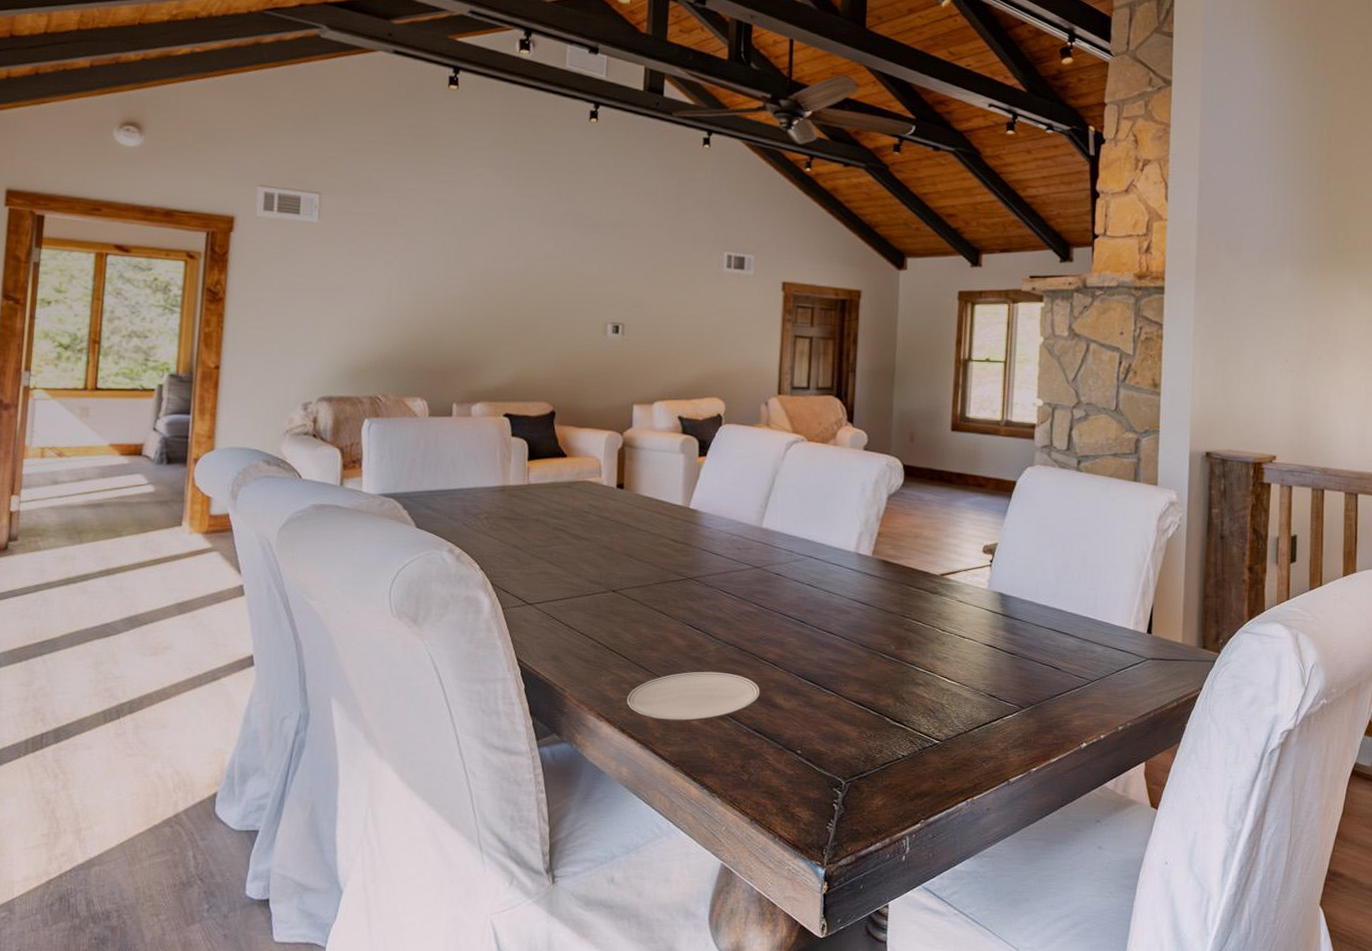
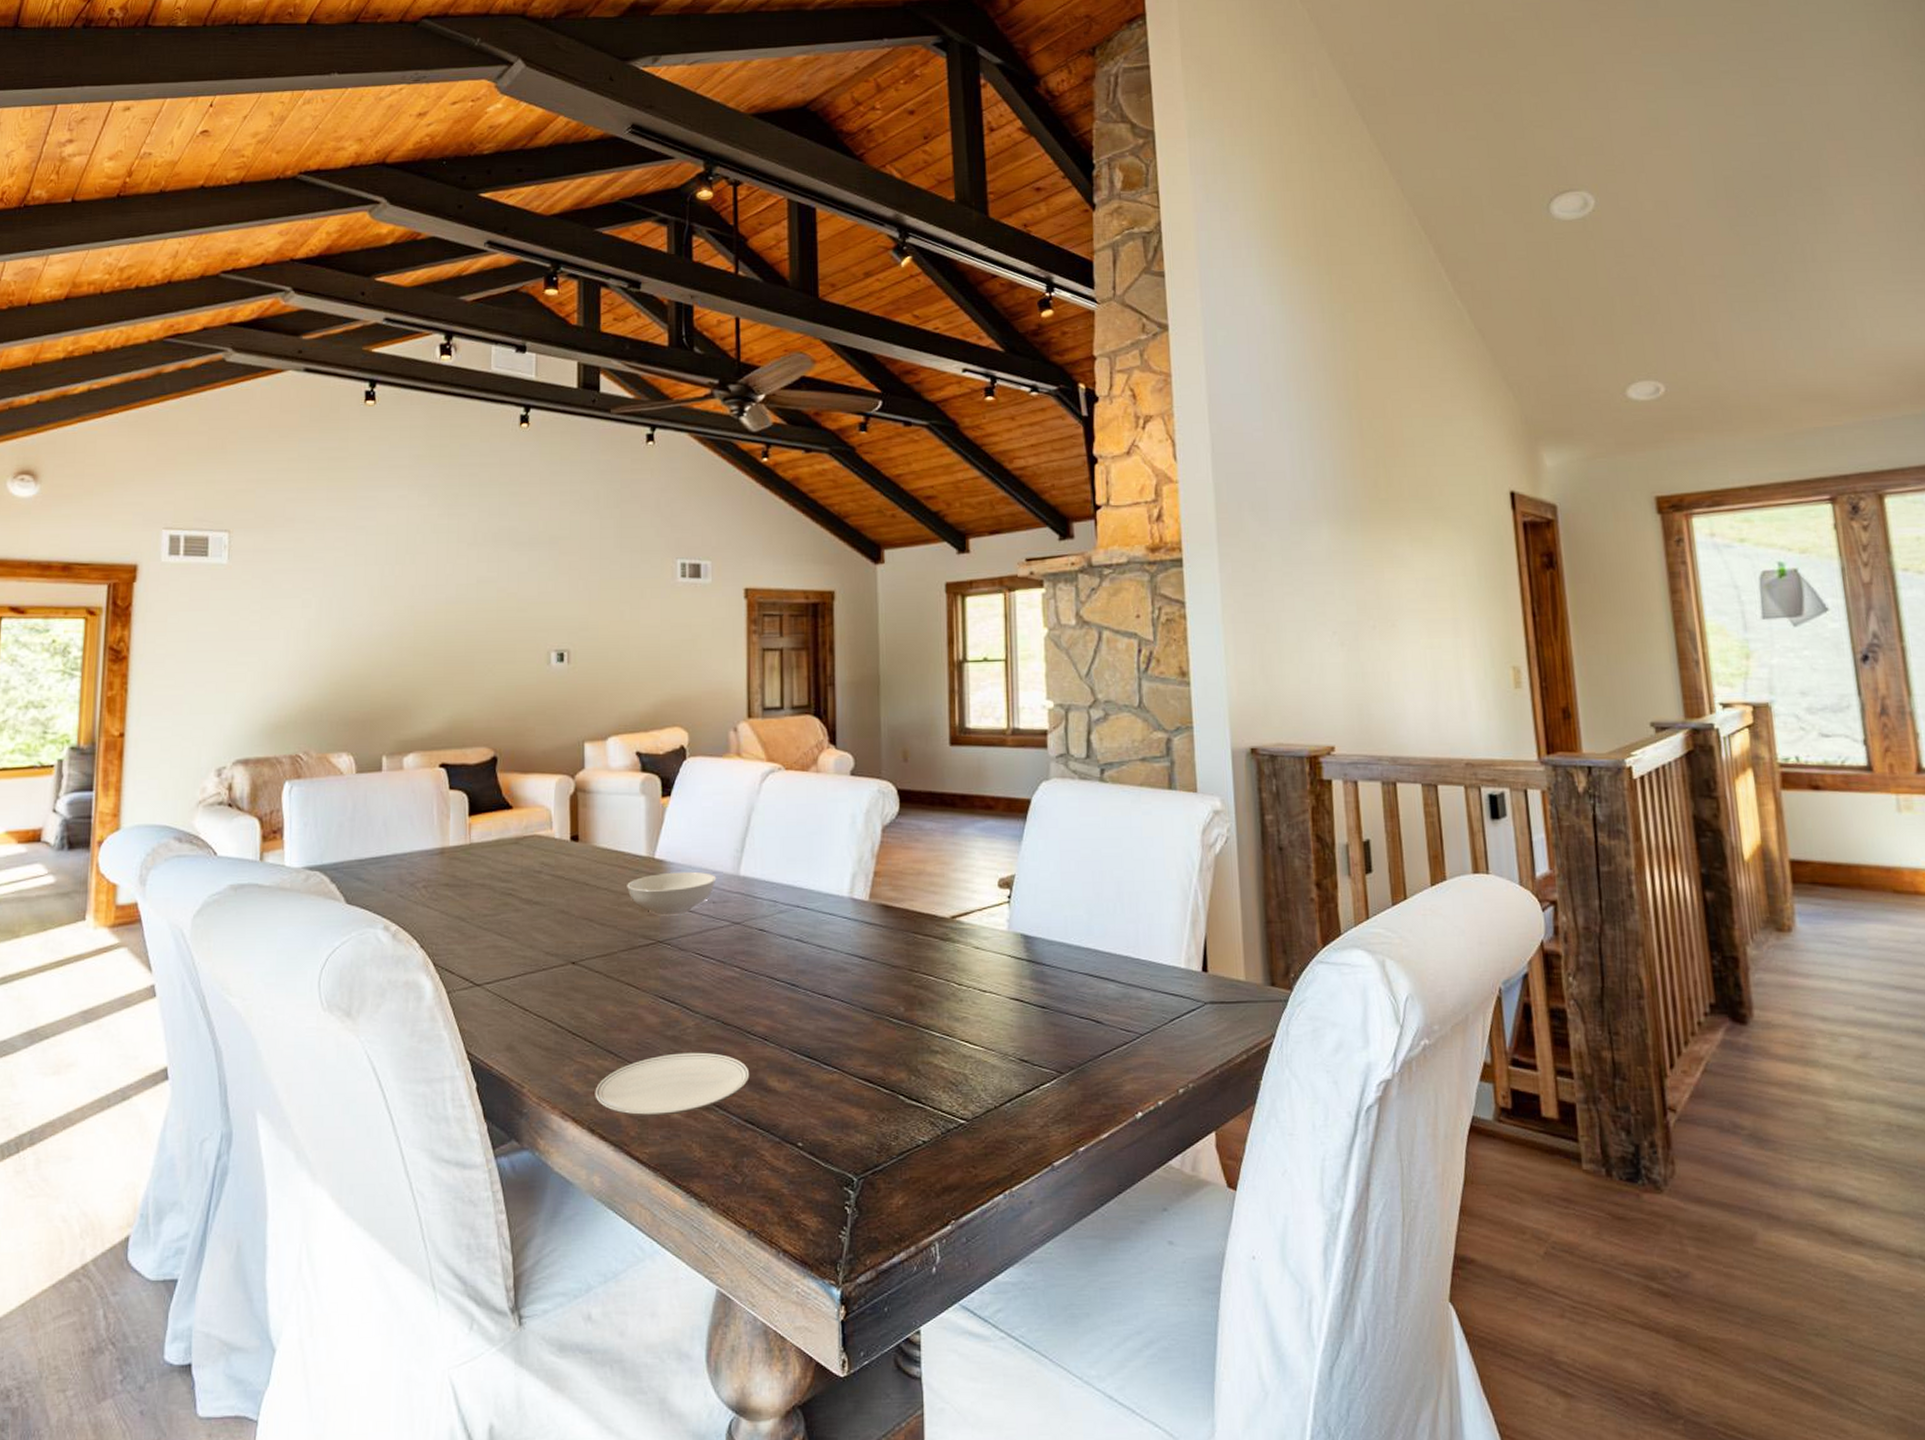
bowl: none [664,520,742,557] -> present [627,871,717,916]

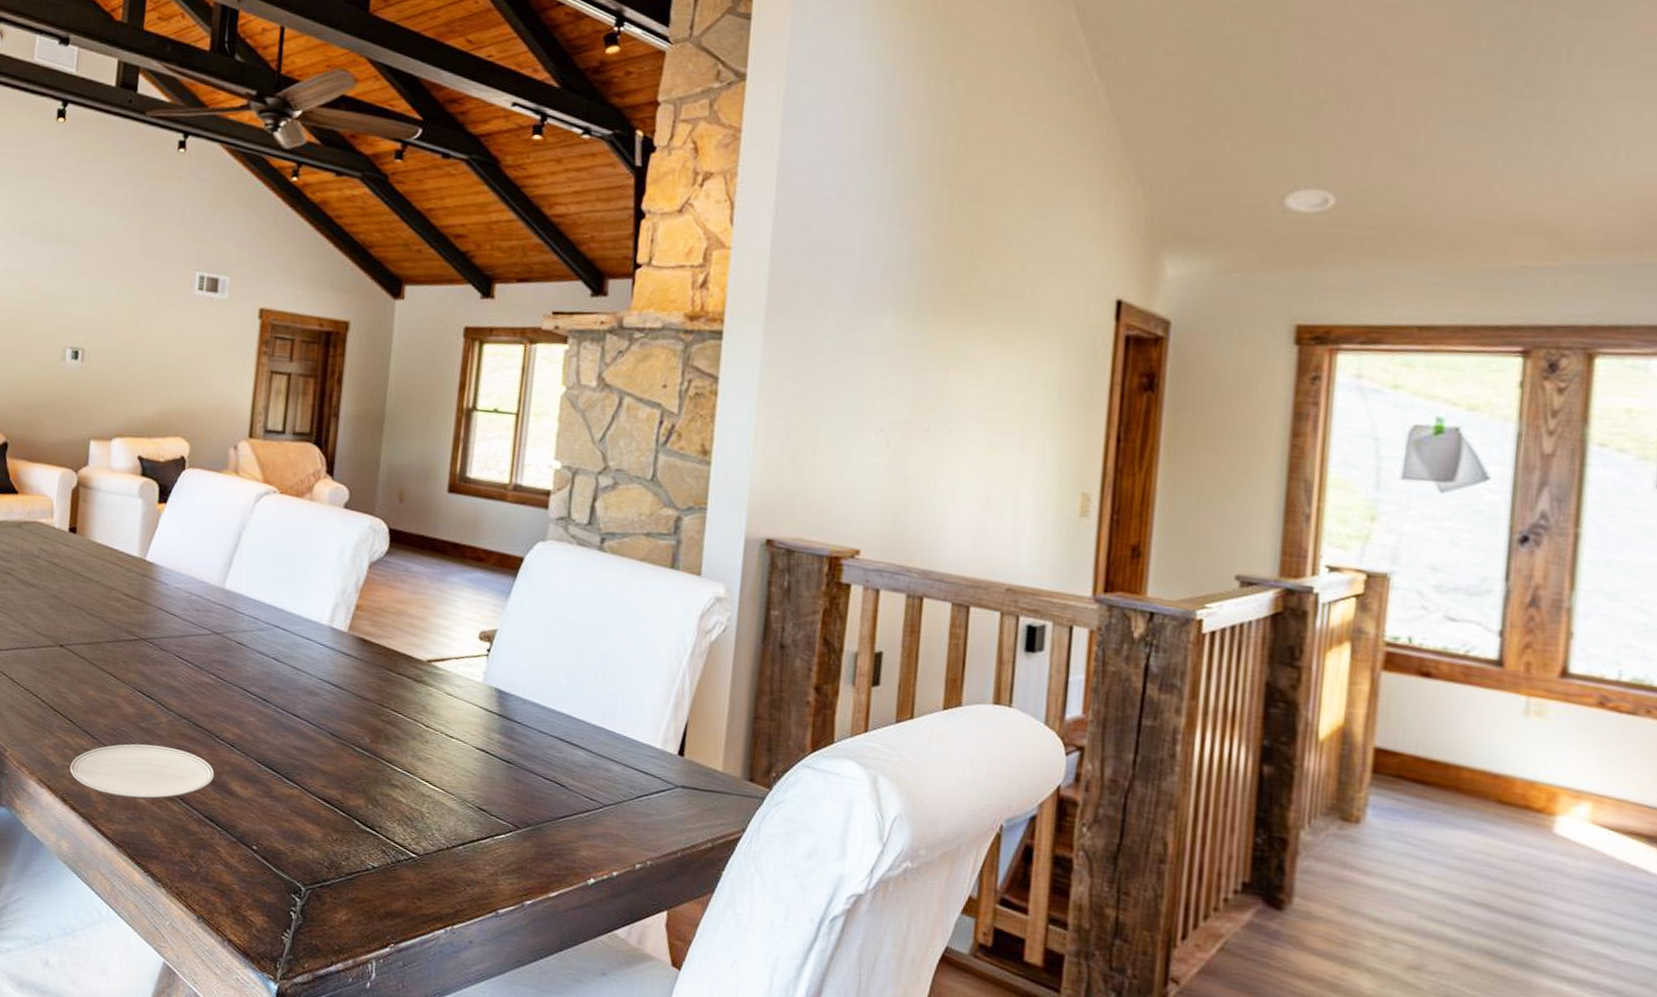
bowl: present [627,871,717,916] -> none [117,575,203,617]

